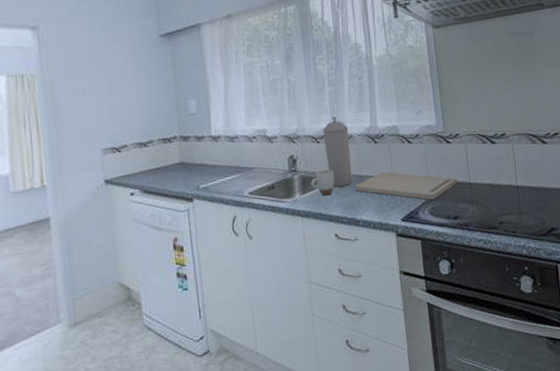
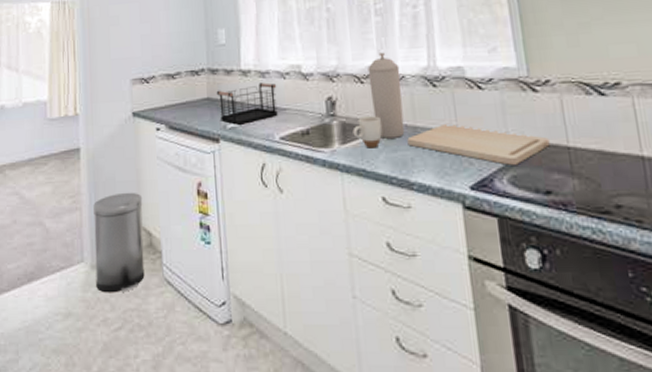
pedal bin: none [68,254,125,348] -> present [93,192,145,293]
dish rack: none [188,146,246,185] -> present [216,82,278,125]

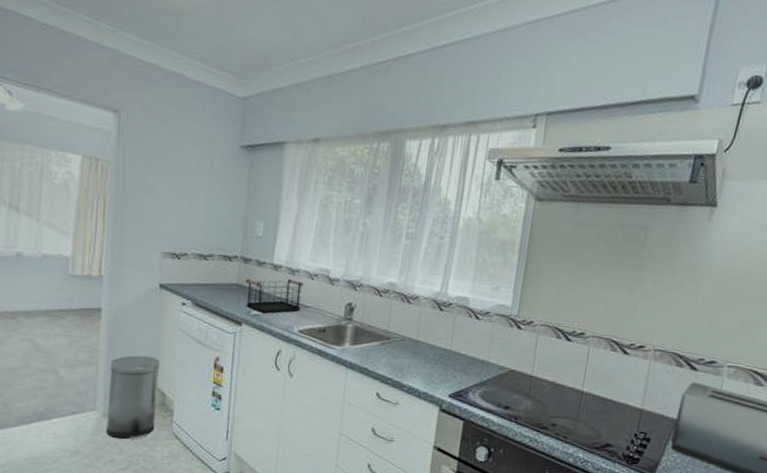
mug: present [352,116,382,149] -> none [363,325,390,353]
canister: present [368,52,405,139] -> none [385,272,416,348]
cutting board: present [407,123,550,165] -> none [407,342,519,383]

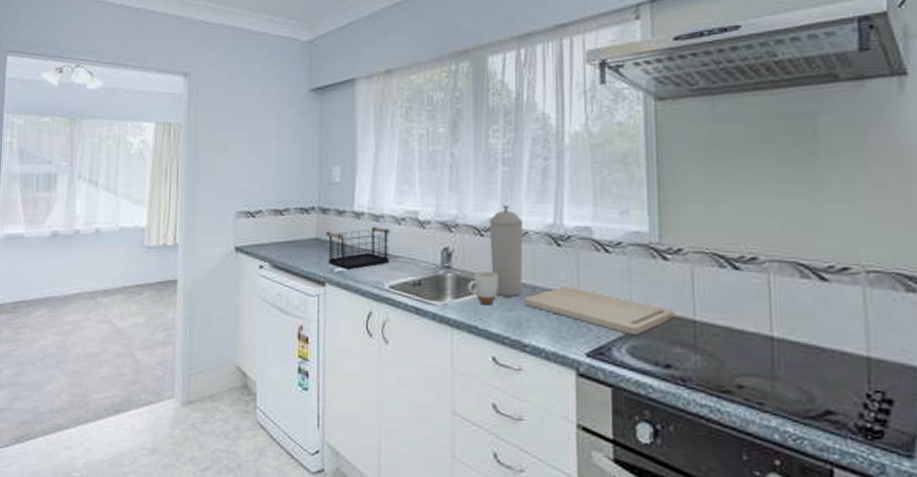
pedal bin: present [106,355,161,440] -> none [185,330,240,432]
mug: none [363,325,390,353] -> present [467,271,498,305]
canister: none [385,272,416,348] -> present [489,205,524,297]
cutting board: none [407,342,519,383] -> present [524,285,675,335]

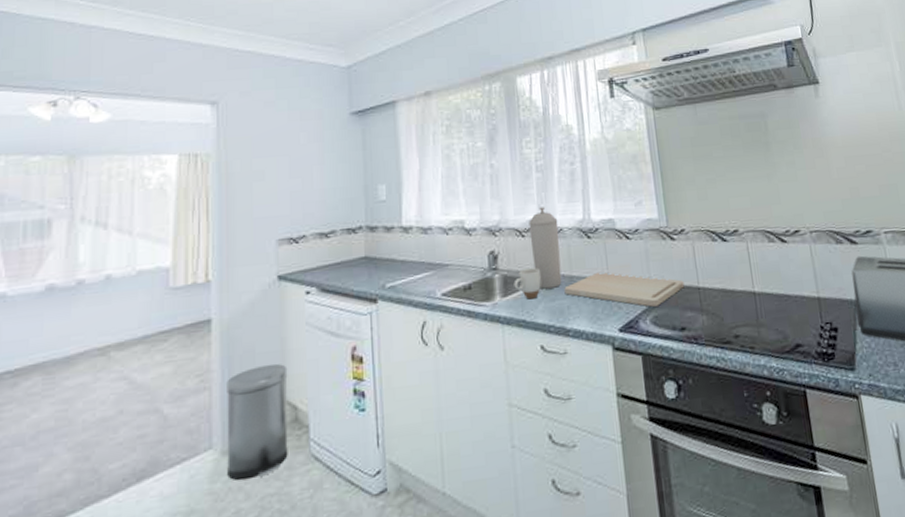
pedal bin: none [185,330,240,432] -> present [227,364,288,481]
dish rack: present [326,227,391,269] -> none [375,239,440,284]

